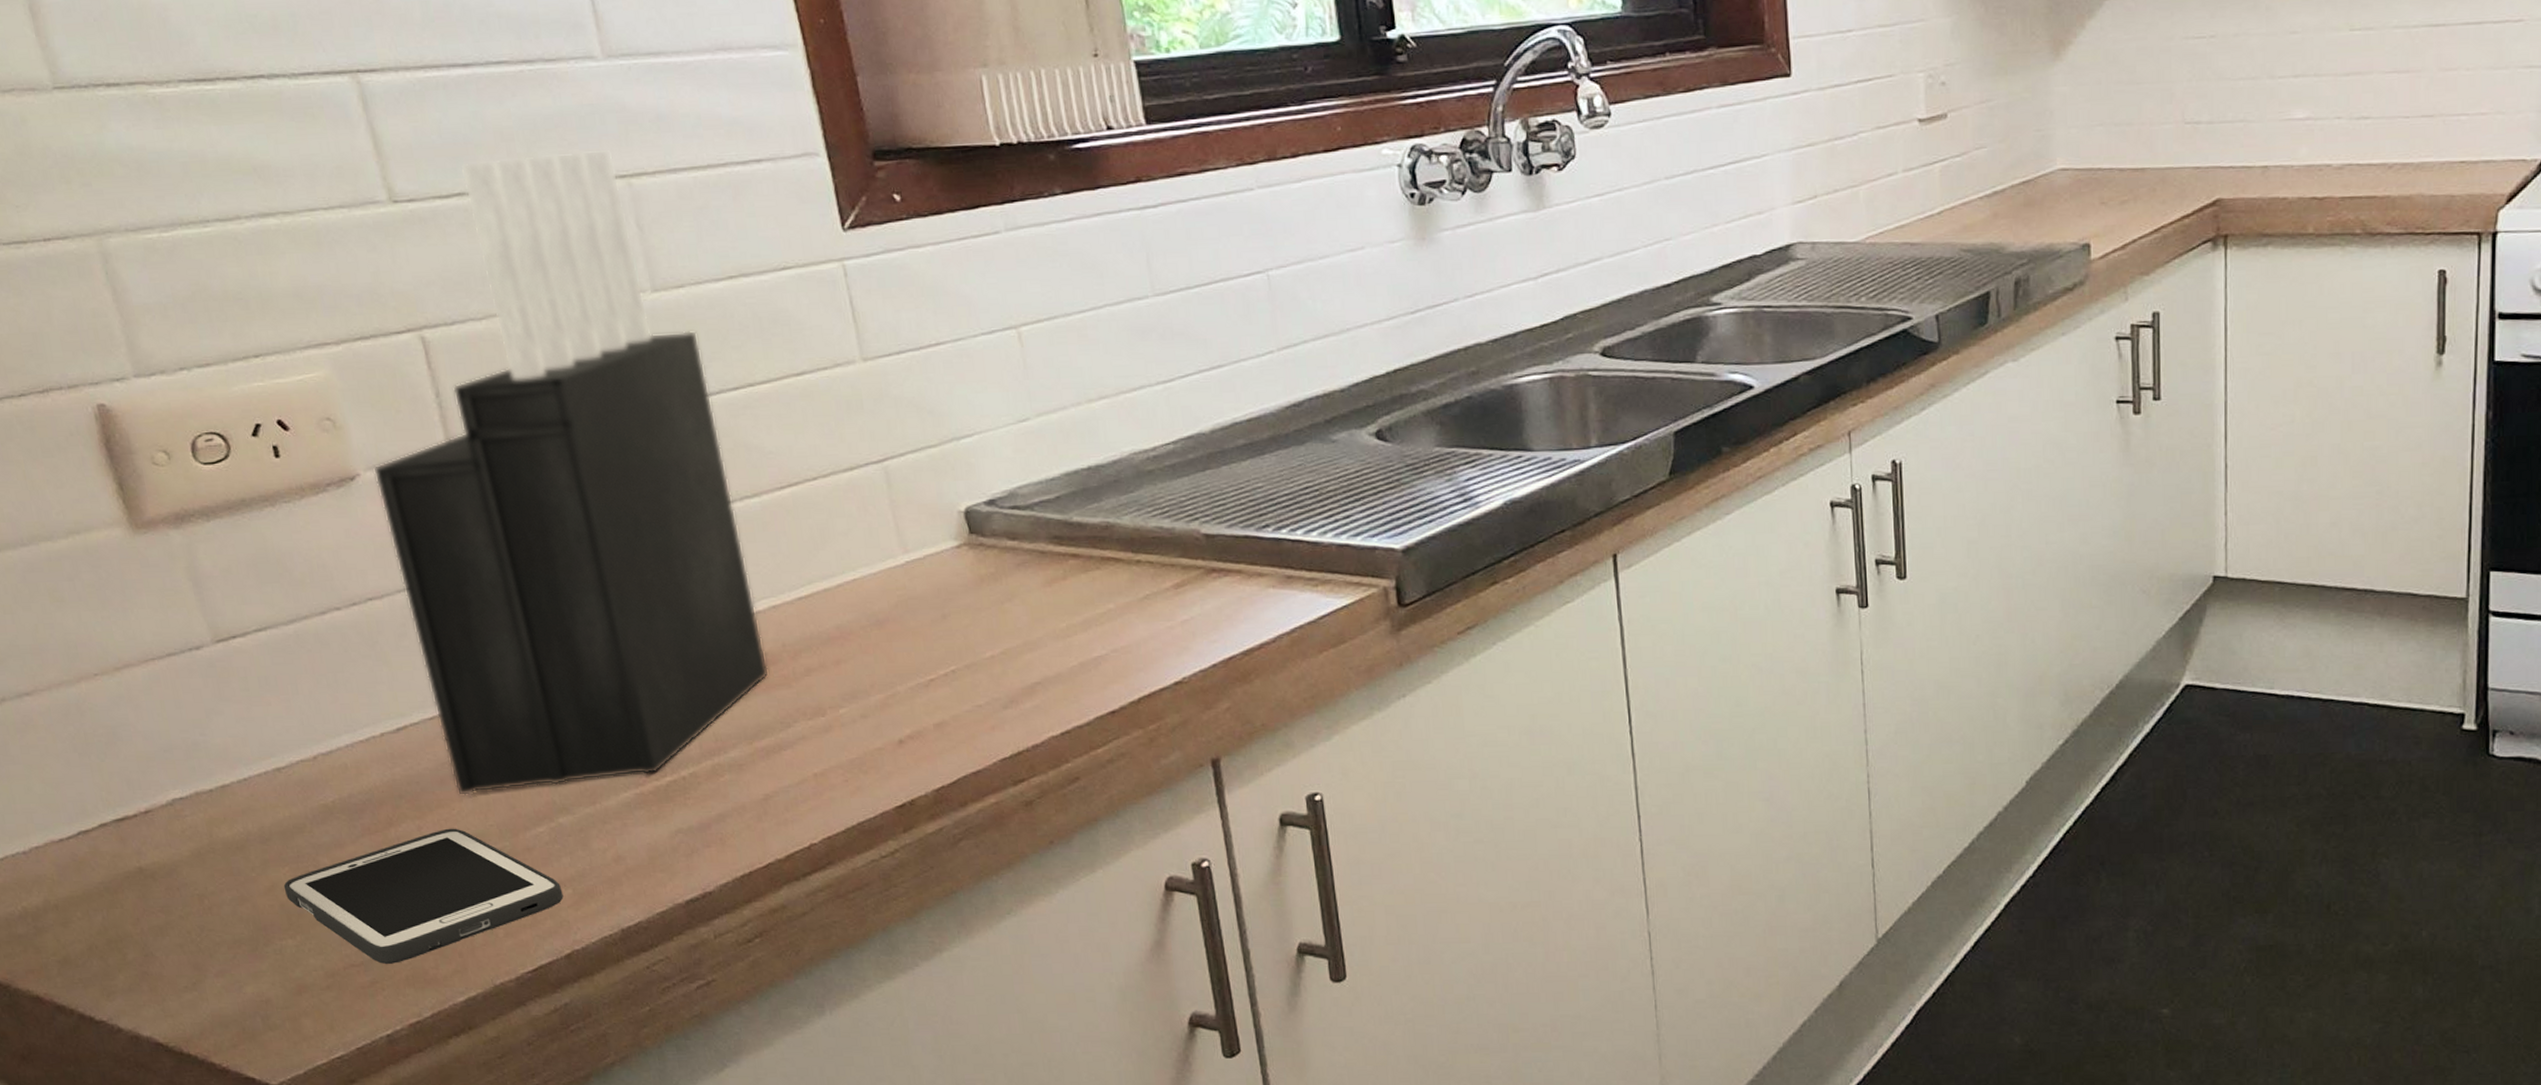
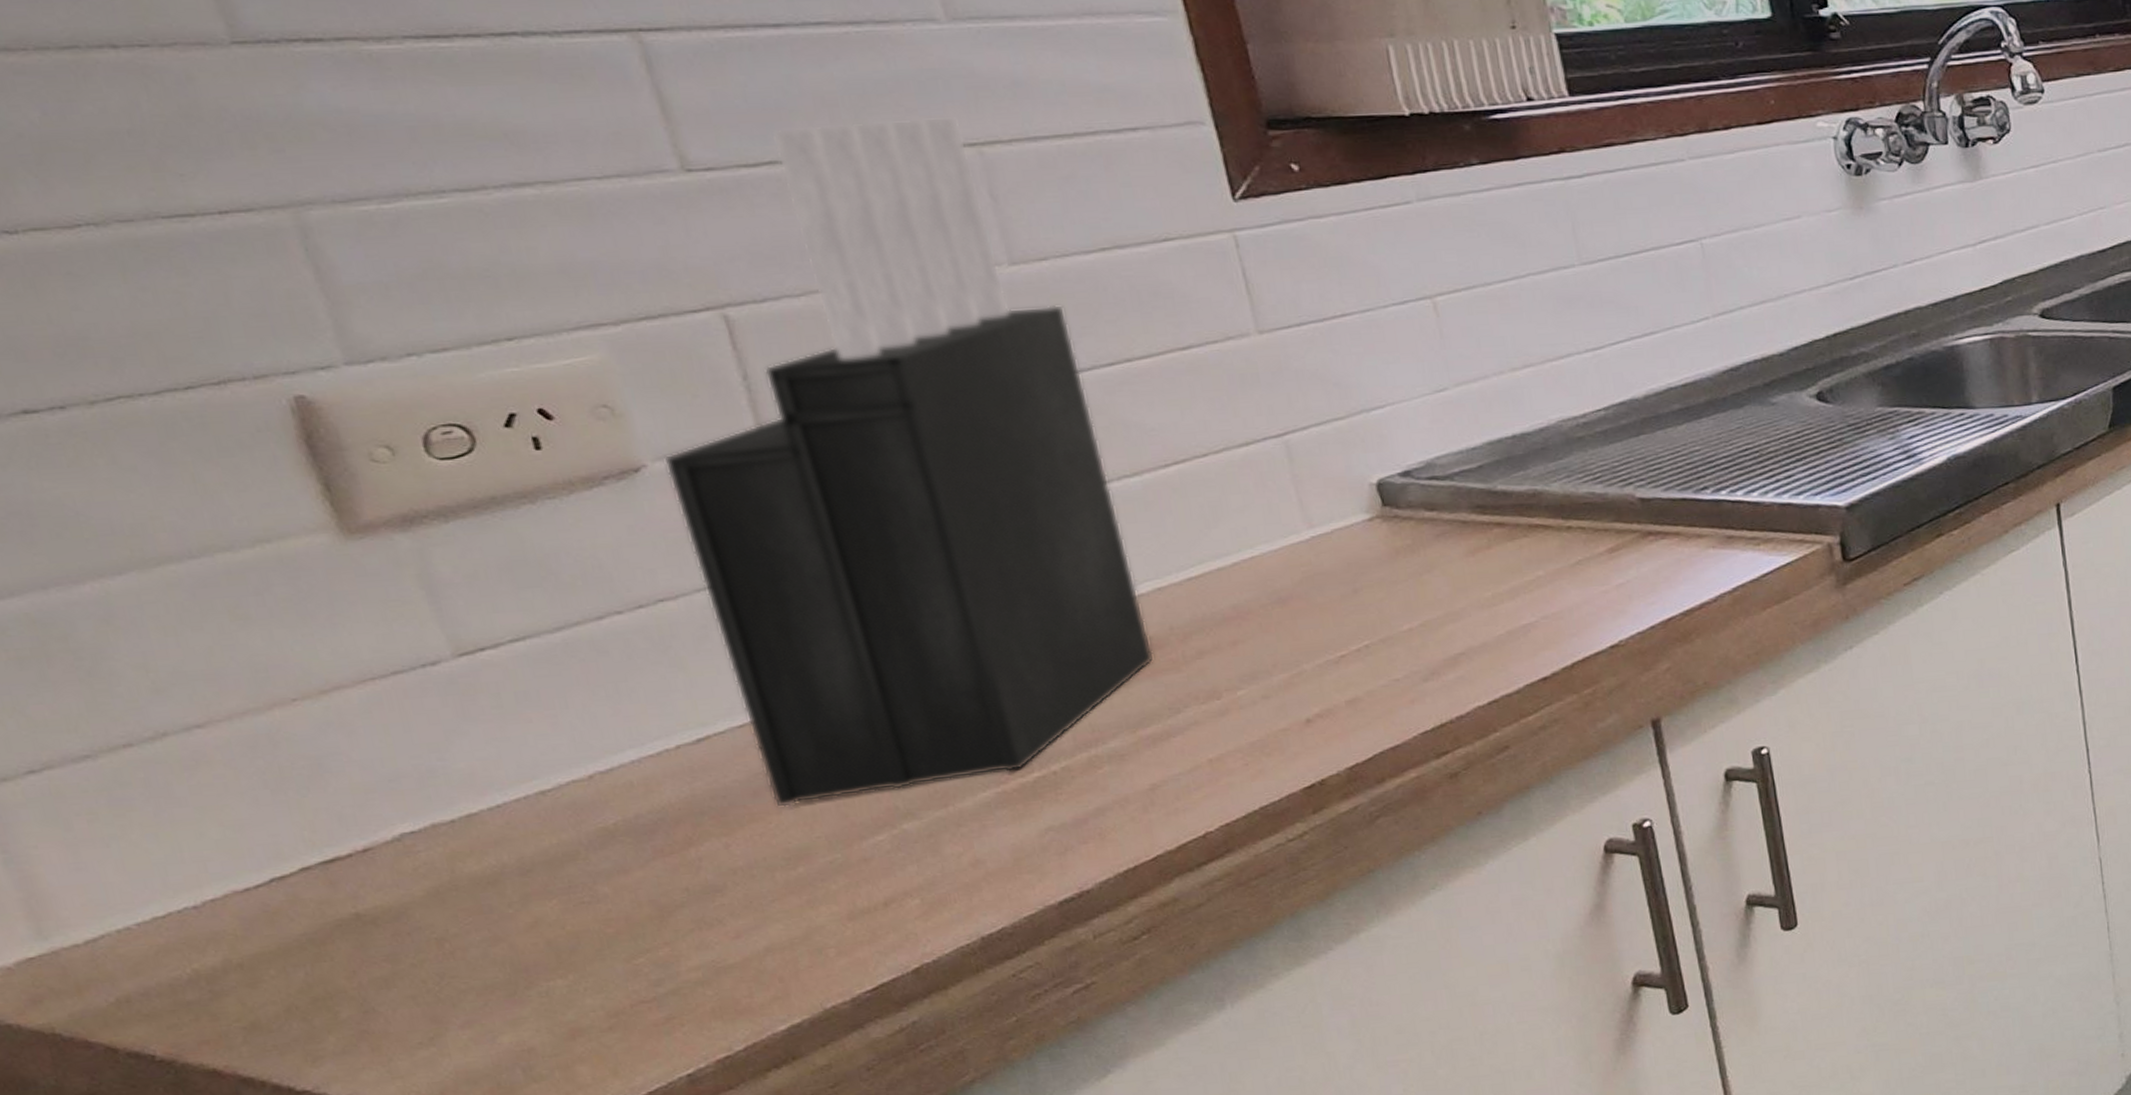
cell phone: present [283,828,564,964] -> none [550,843,910,997]

